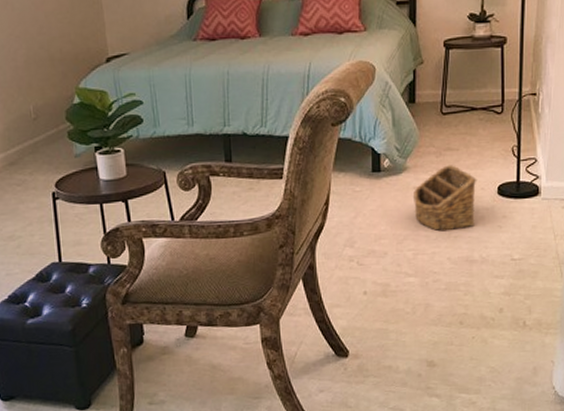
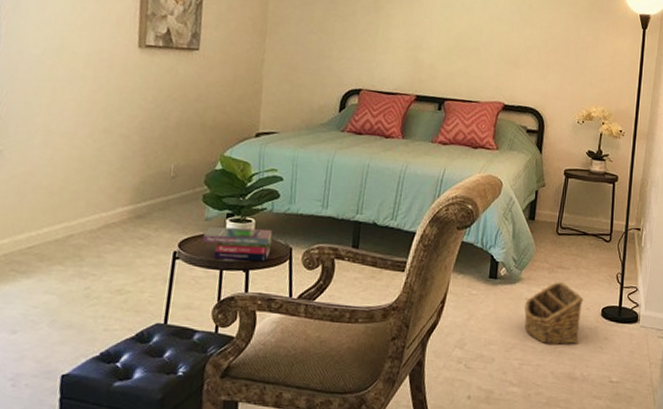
books: none [77,156,145,194] -> present [203,226,273,262]

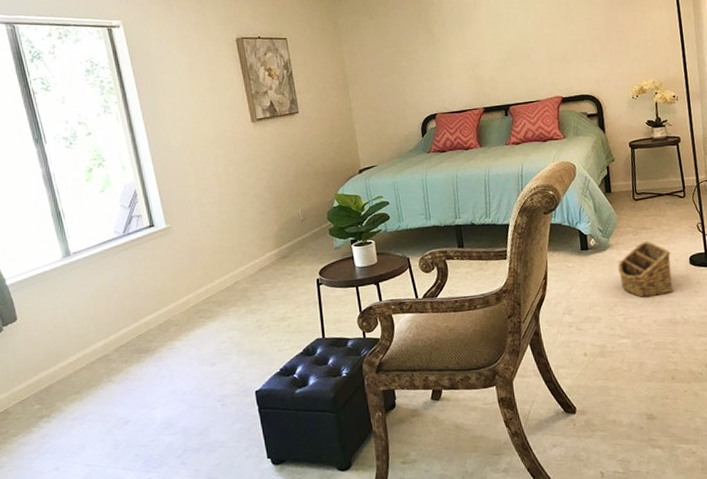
books: present [203,226,273,262] -> none [337,246,392,279]

